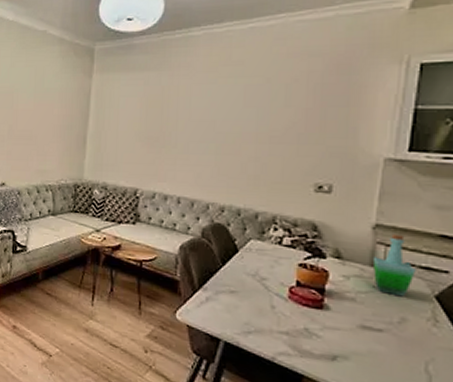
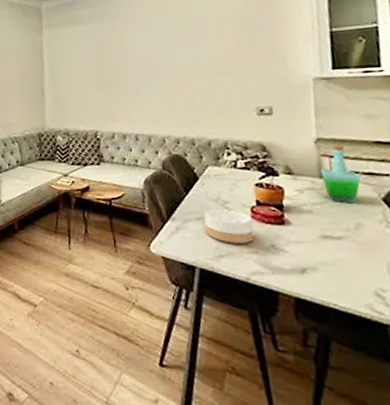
bowl: none [236,284,289,323] -> present [204,209,254,243]

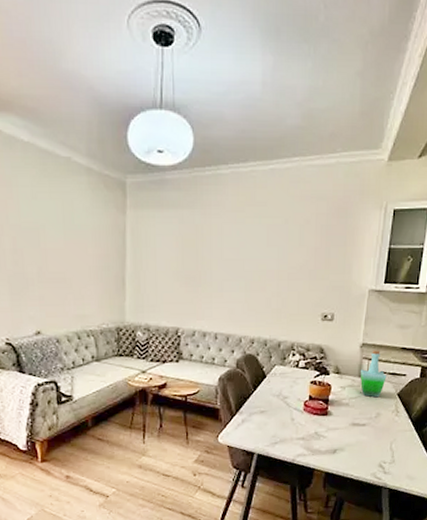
bowl: present [204,209,254,243] -> none [266,403,304,432]

